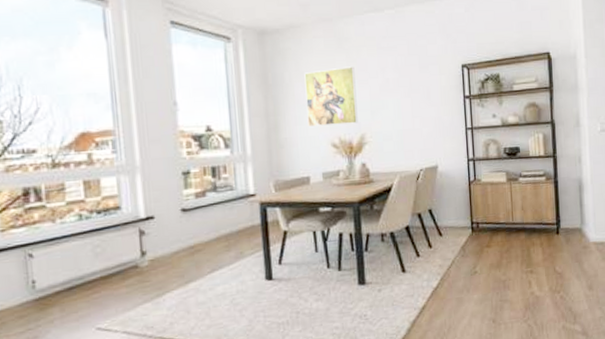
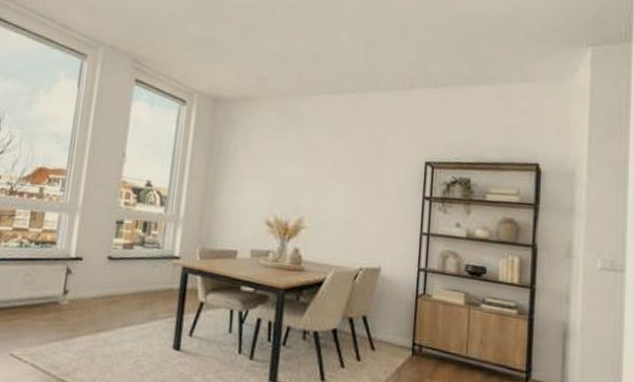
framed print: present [304,66,358,127] -> none [245,144,304,205]

